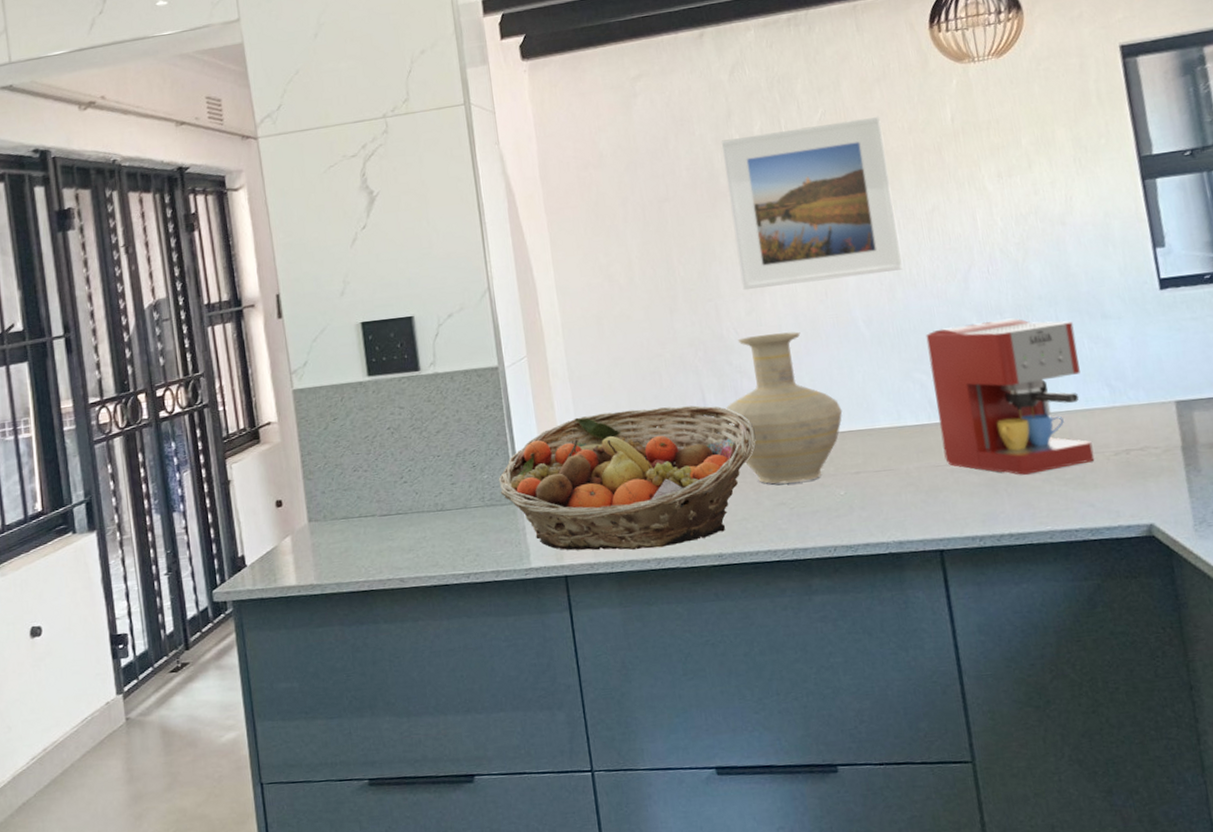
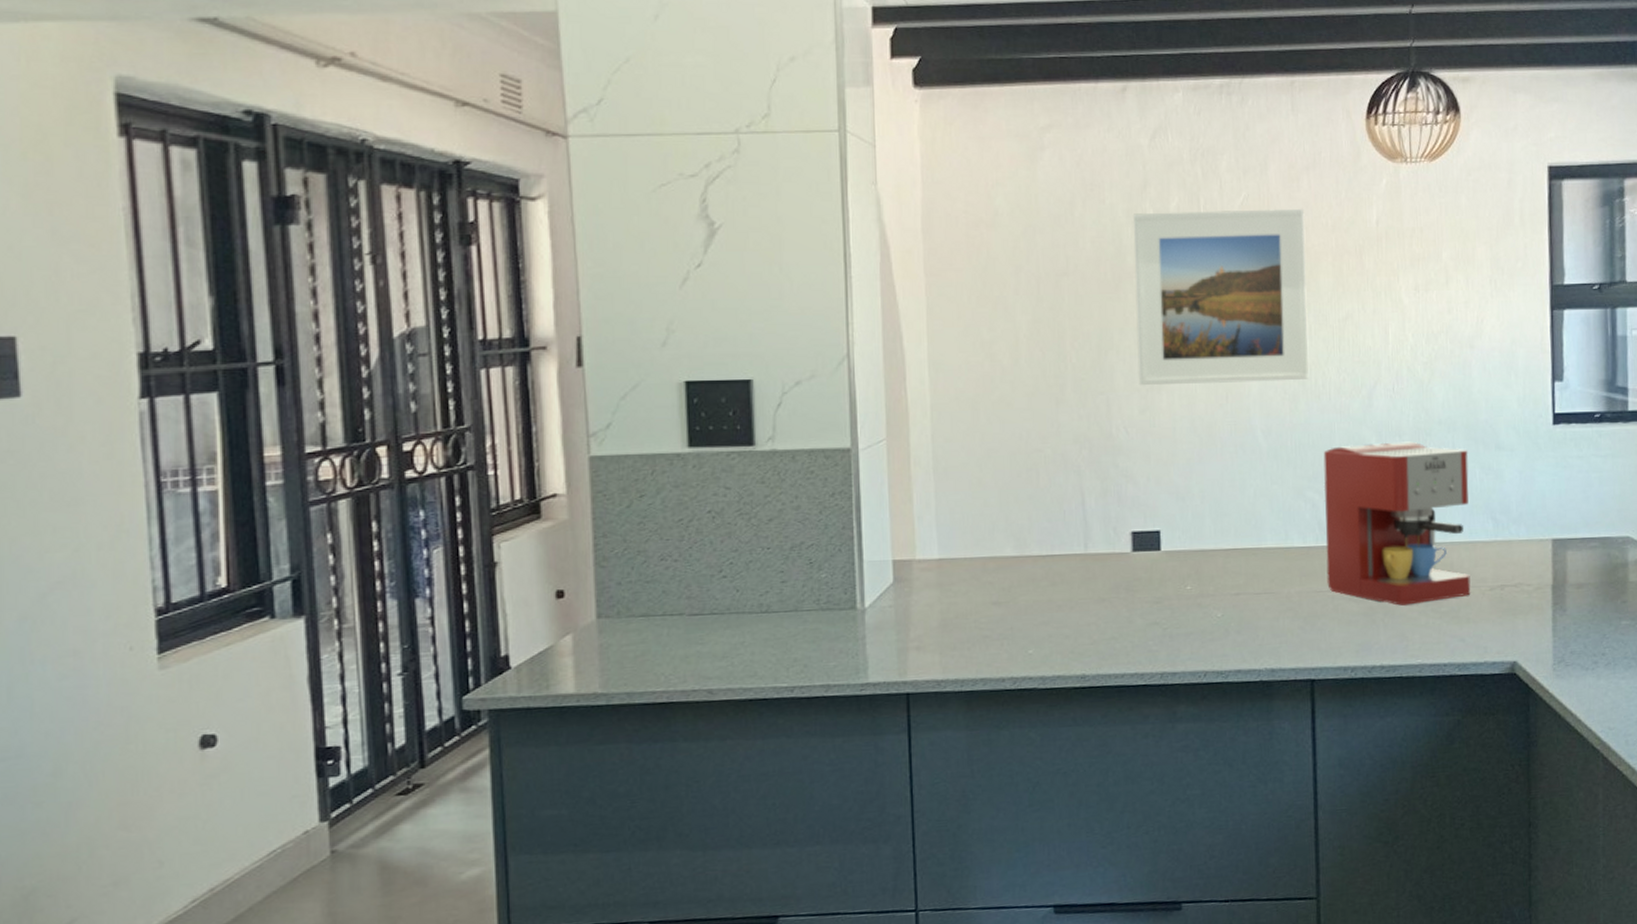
fruit basket: present [498,405,755,551] -> none [839,509,1135,667]
vase: present [725,331,843,484] -> none [1106,436,1230,602]

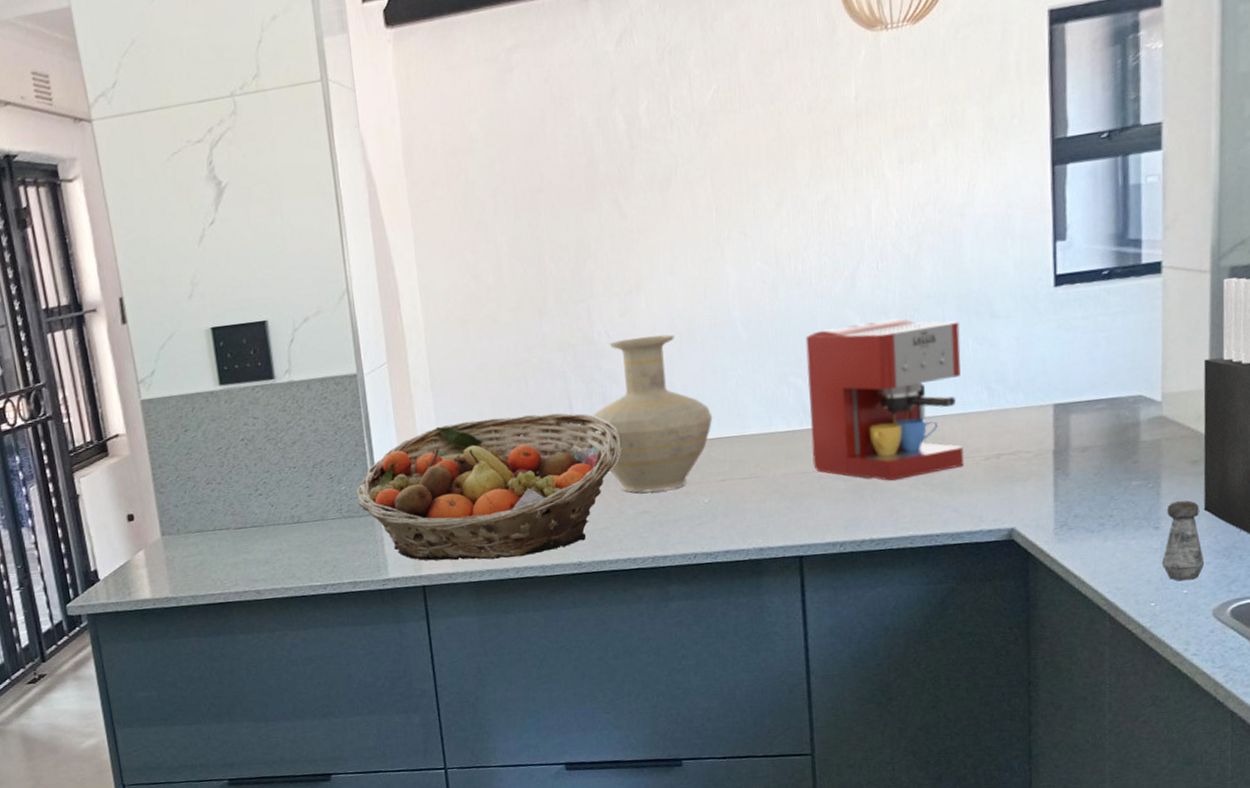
fruit basket: none [839,509,1135,667] -> present [356,413,622,561]
vase: none [1106,436,1230,602] -> present [592,334,713,493]
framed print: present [1133,208,1309,386] -> none [604,93,788,290]

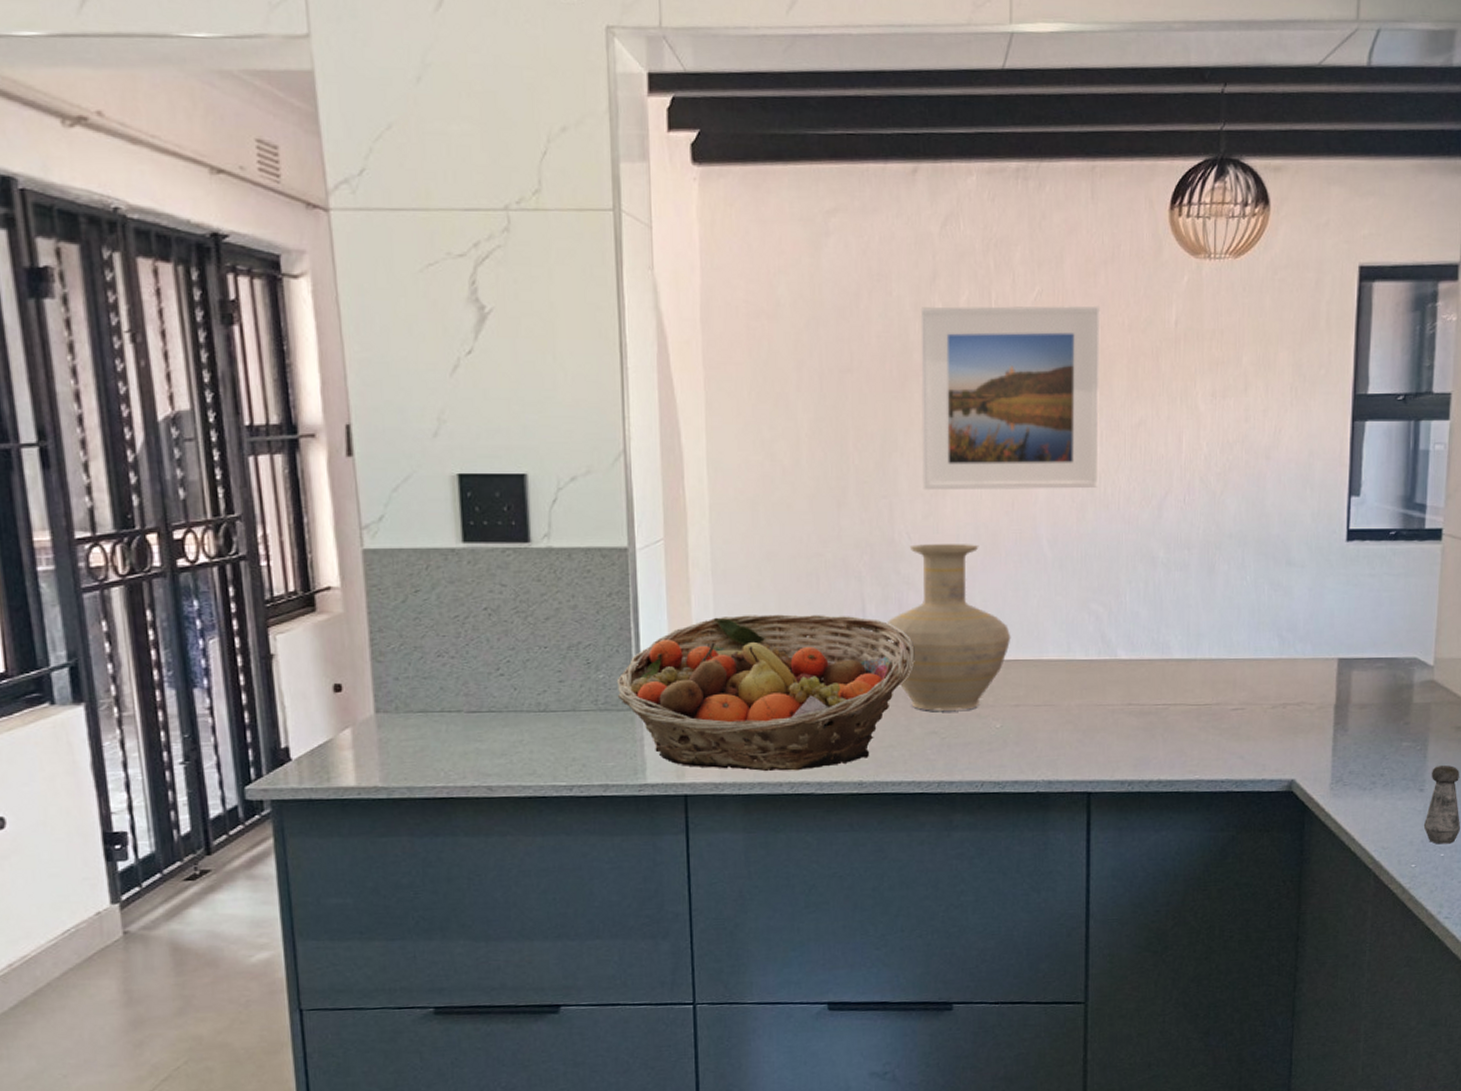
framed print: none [604,93,788,290] -> present [921,305,1101,491]
coffee maker: present [805,318,965,481] -> none [1108,555,1257,721]

